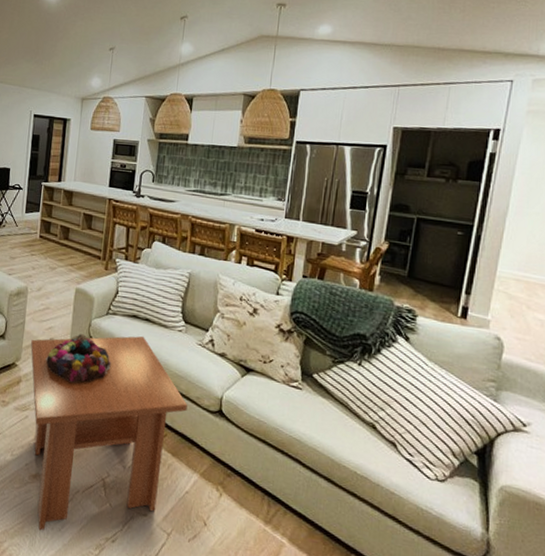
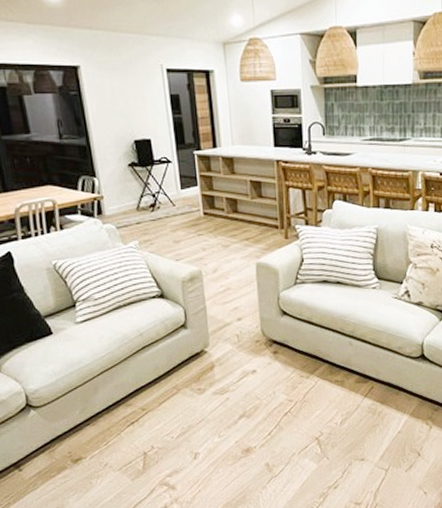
coffee table: present [30,336,188,531] -> none [217,299,390,495]
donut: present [45,334,111,383] -> none [236,308,308,358]

